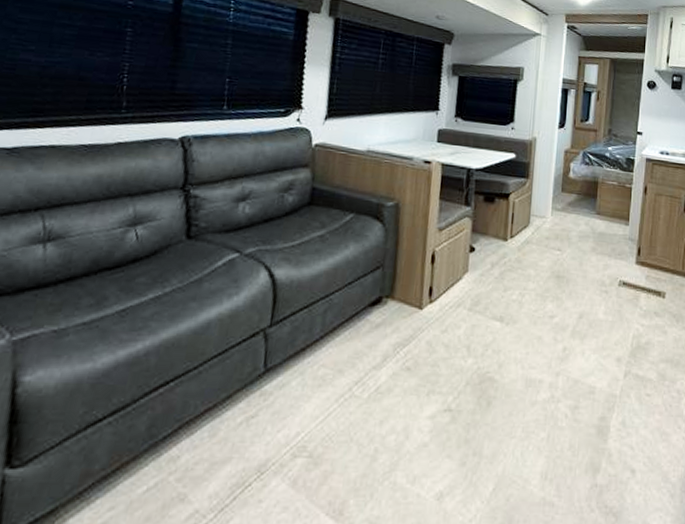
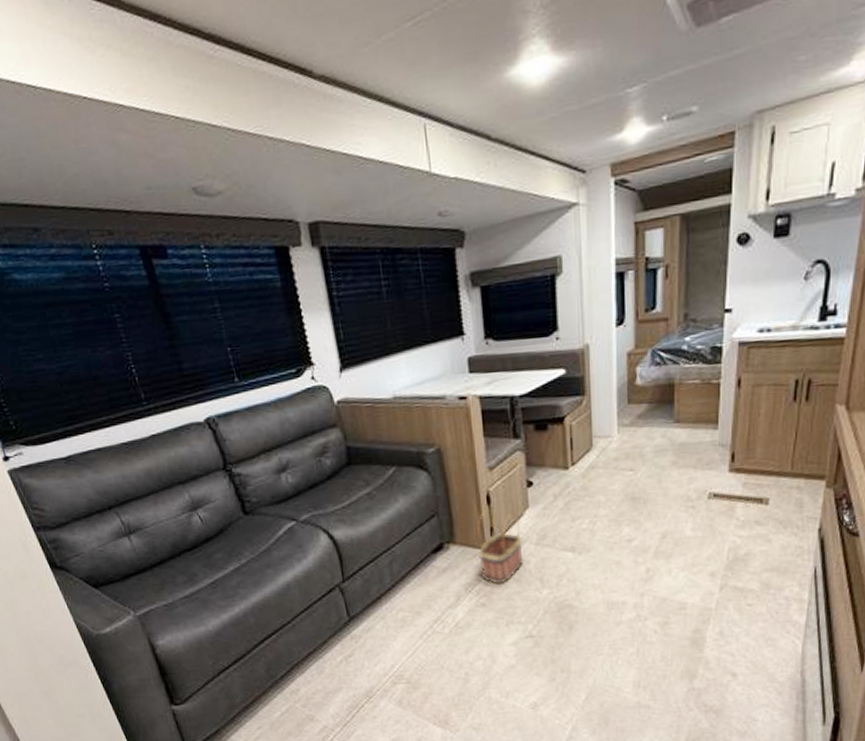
basket: none [411,267,459,348] -> present [476,508,524,584]

